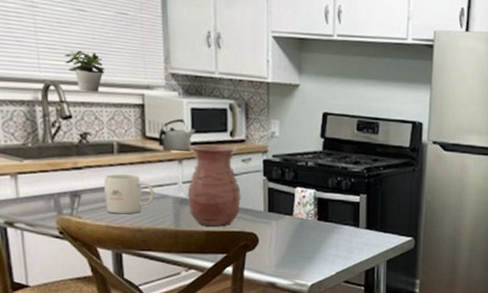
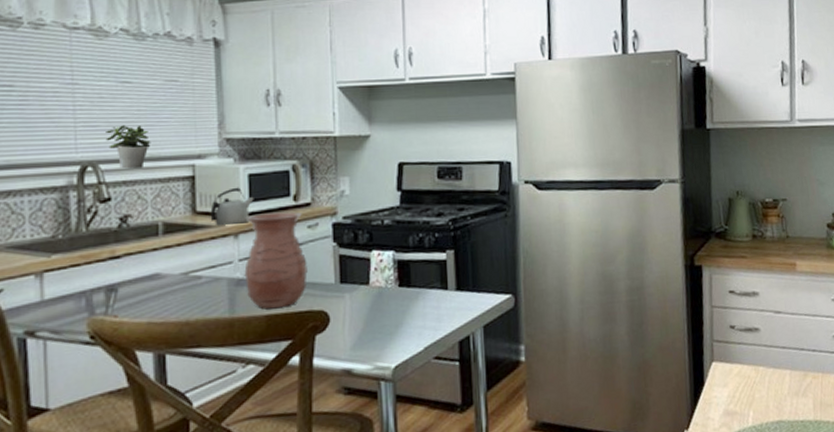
mug: present [103,173,154,214] -> none [145,257,205,307]

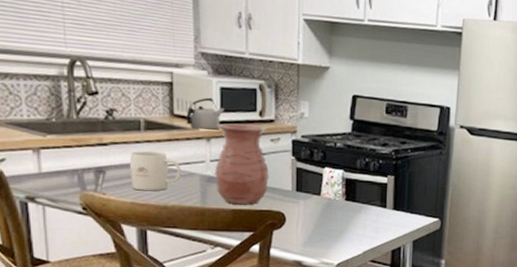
potted plant: present [105,125,151,169] -> none [92,27,134,69]
mug: none [145,257,205,307] -> present [129,150,181,191]

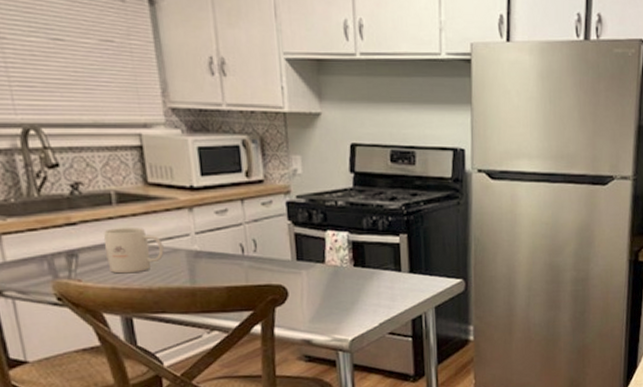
kettle: present [186,97,225,130] -> none [162,160,206,199]
vase: present [214,123,269,205] -> none [198,188,264,281]

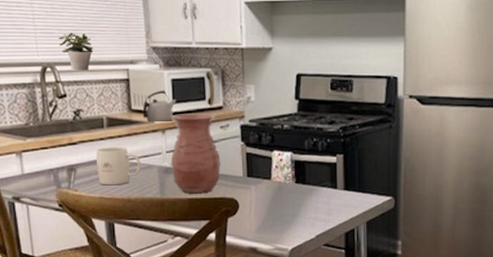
potted plant: none [43,87,93,134] -> present [58,33,94,71]
kettle: none [162,160,206,199] -> present [142,90,177,123]
vase: none [198,188,264,281] -> present [170,113,221,194]

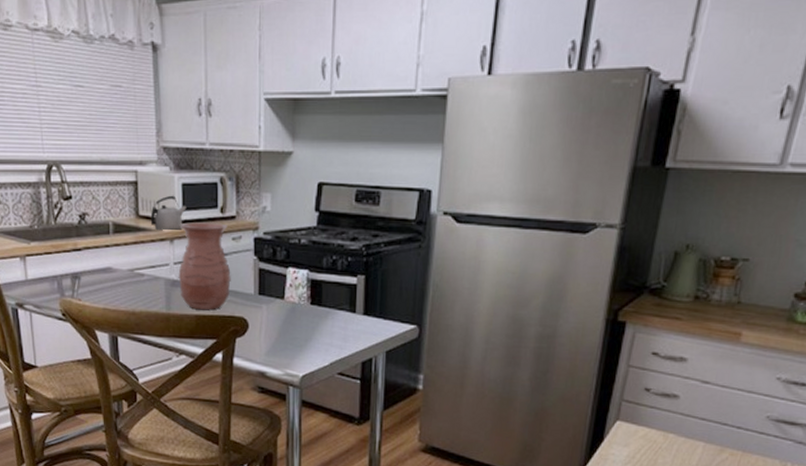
potted plant: present [58,33,94,71] -> none [65,128,101,171]
mug: present [95,146,141,186] -> none [100,254,147,297]

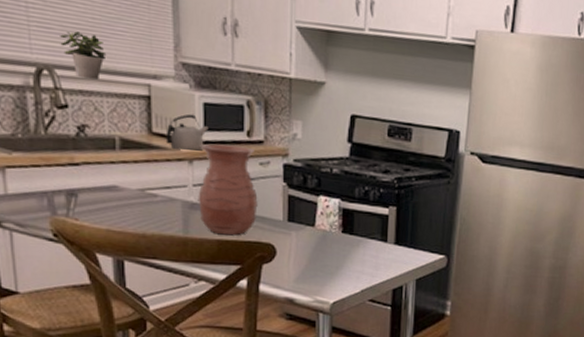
potted plant: none [65,128,101,171] -> present [60,31,107,80]

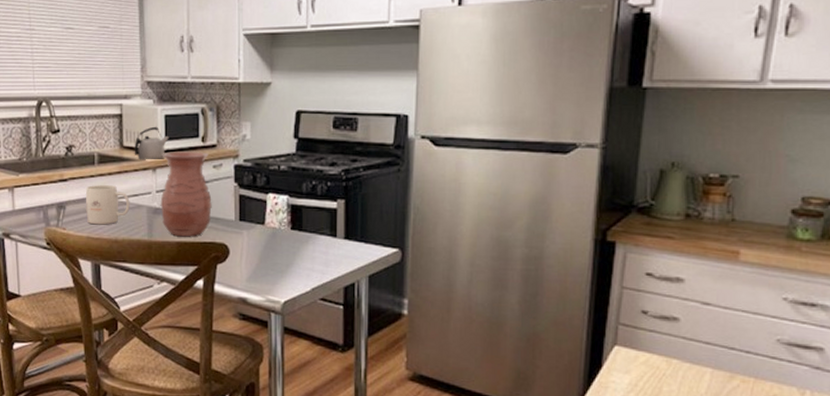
potted plant: present [60,31,107,80] -> none [55,67,89,105]
mug: none [103,172,161,218] -> present [85,184,130,225]

